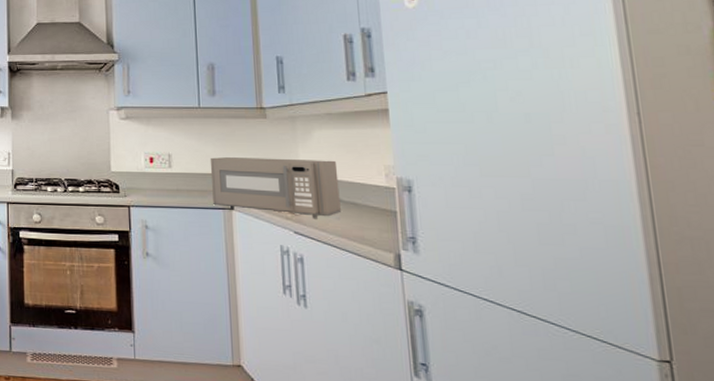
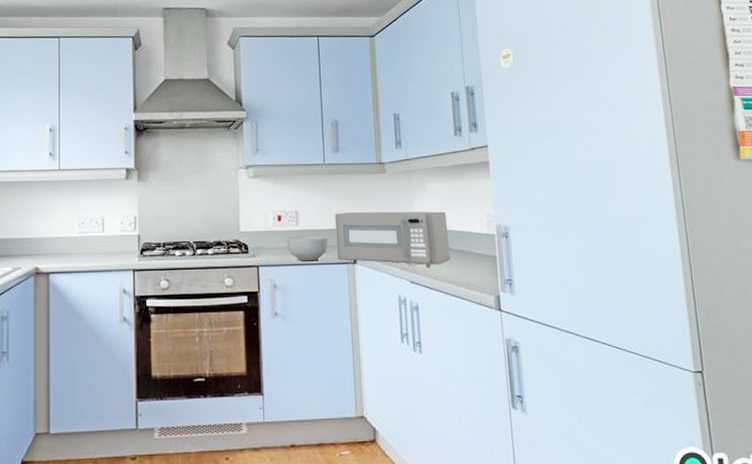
bowl: none [158,178,203,205] -> present [286,235,328,262]

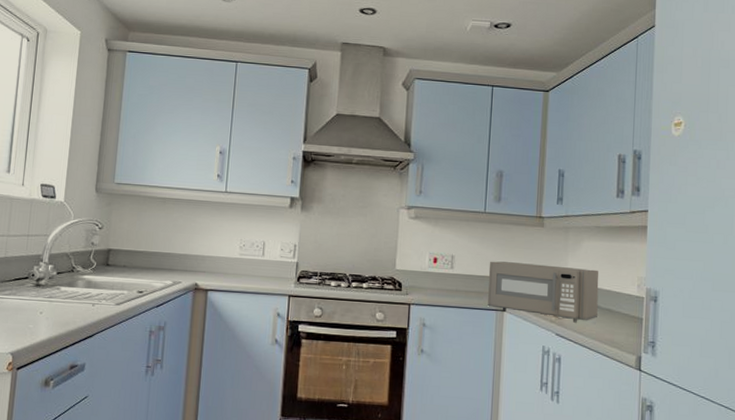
bowl: present [286,235,328,262] -> none [439,278,481,305]

